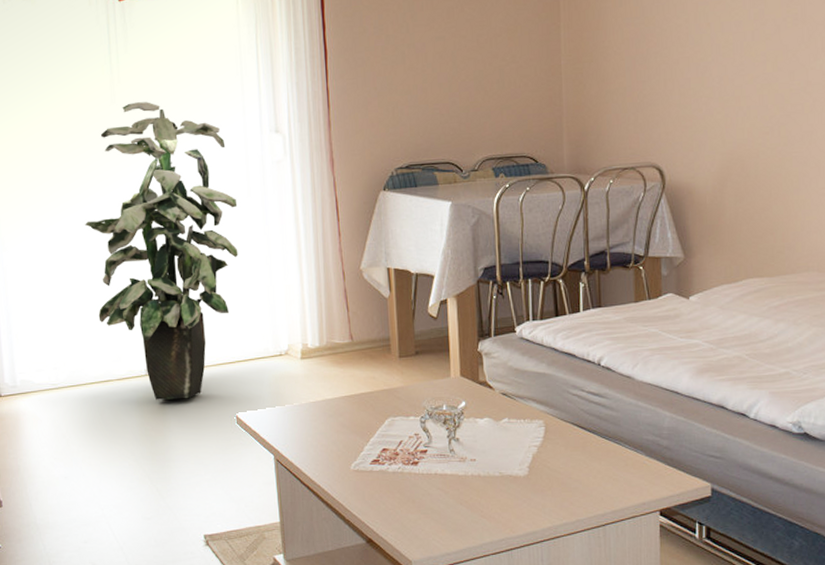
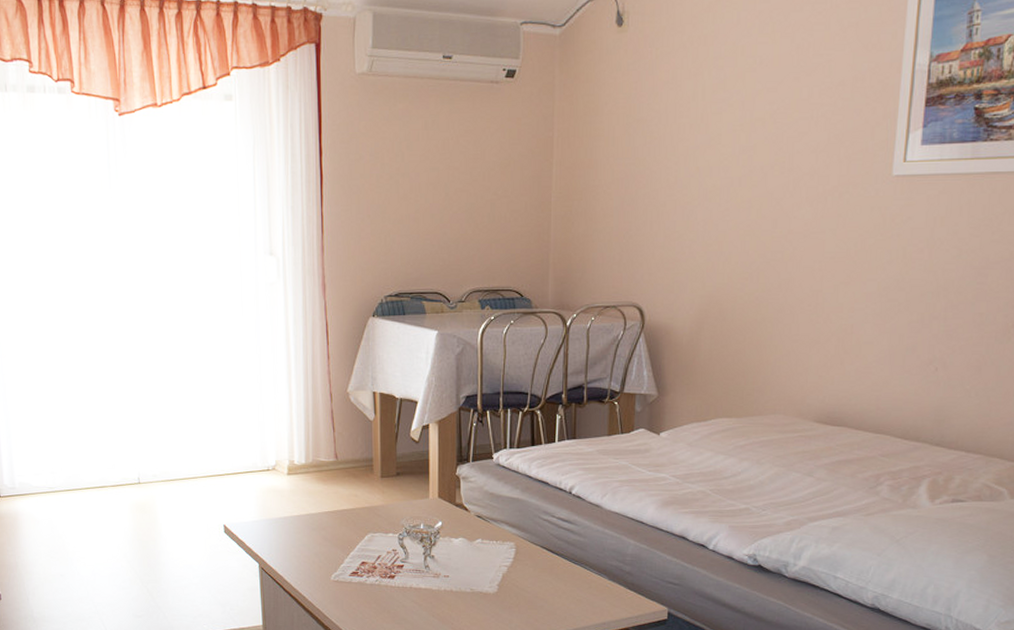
indoor plant: present [85,102,238,400] -> none [82,218,231,507]

